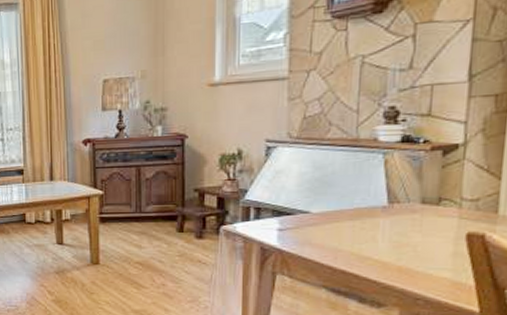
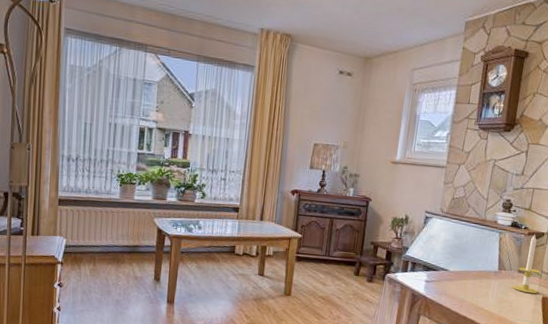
candle: none [415,147,459,231] -> present [513,234,540,294]

